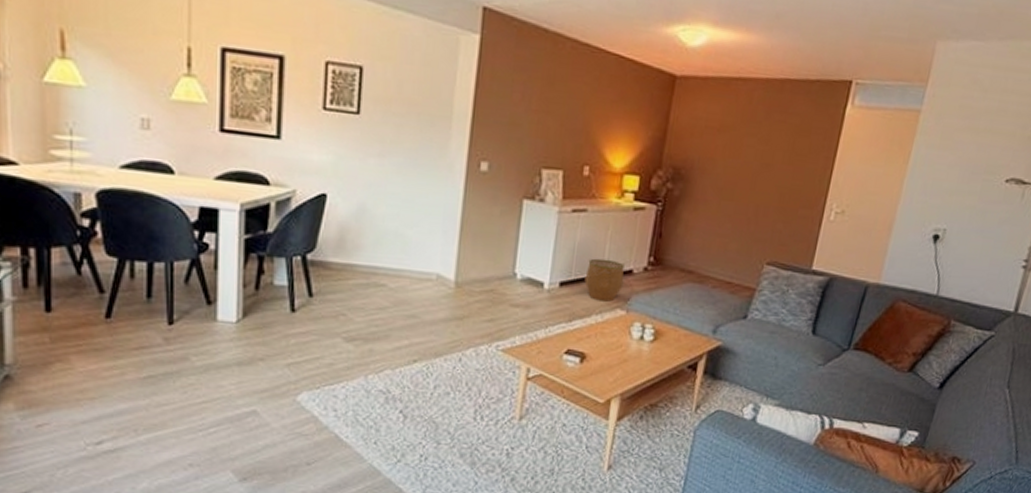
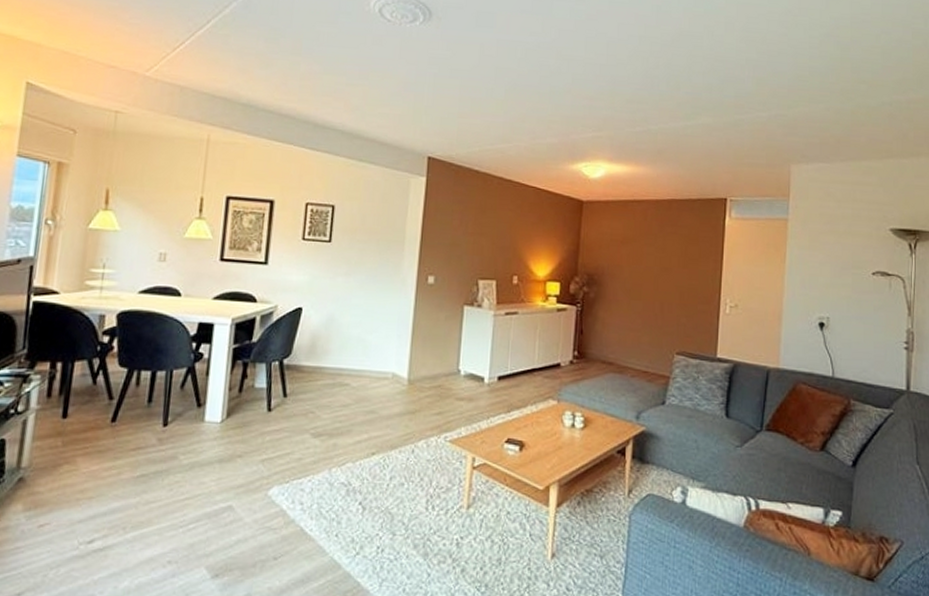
basket: present [584,258,625,302] -> none [519,354,554,393]

